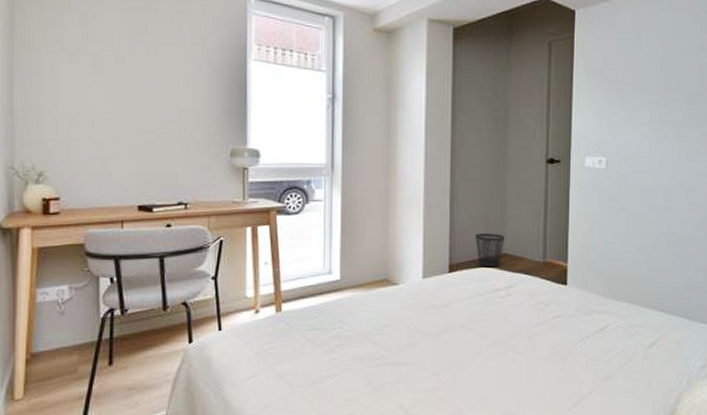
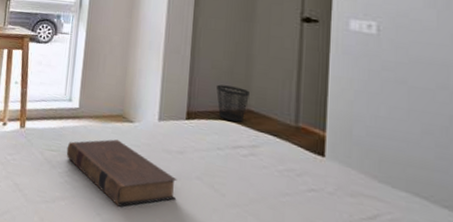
book: none [331,305,443,370] -> present [66,139,177,207]

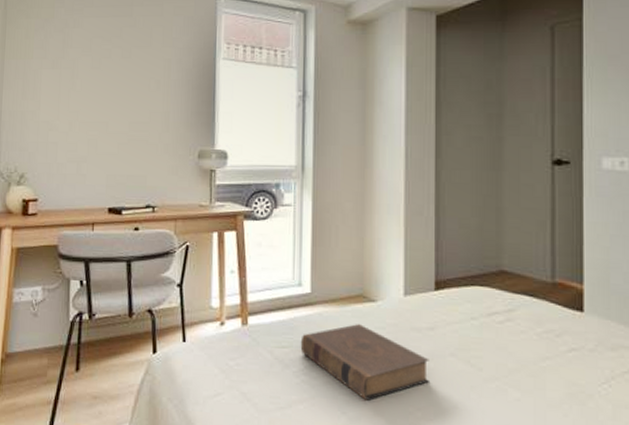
wastebasket: present [216,84,249,123] -> none [466,246,502,287]

